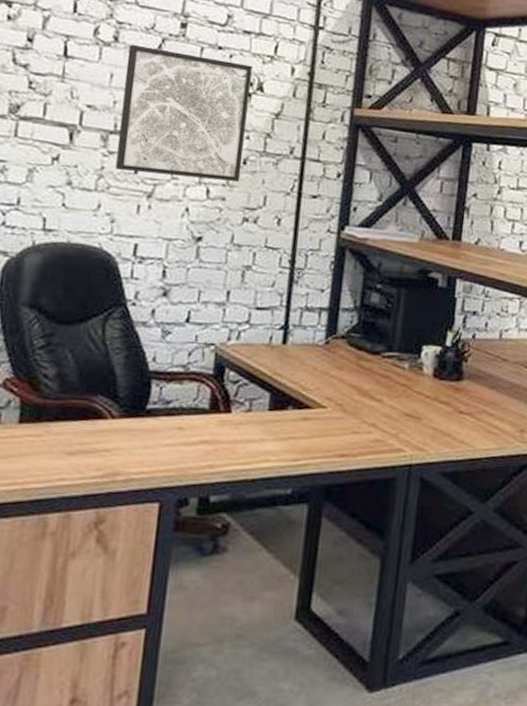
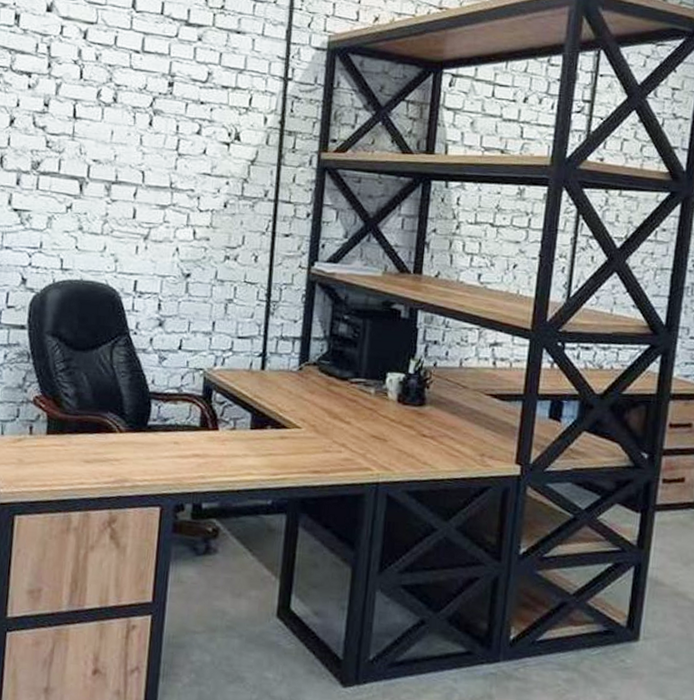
wall art: present [115,44,253,182] -> none [117,103,230,223]

